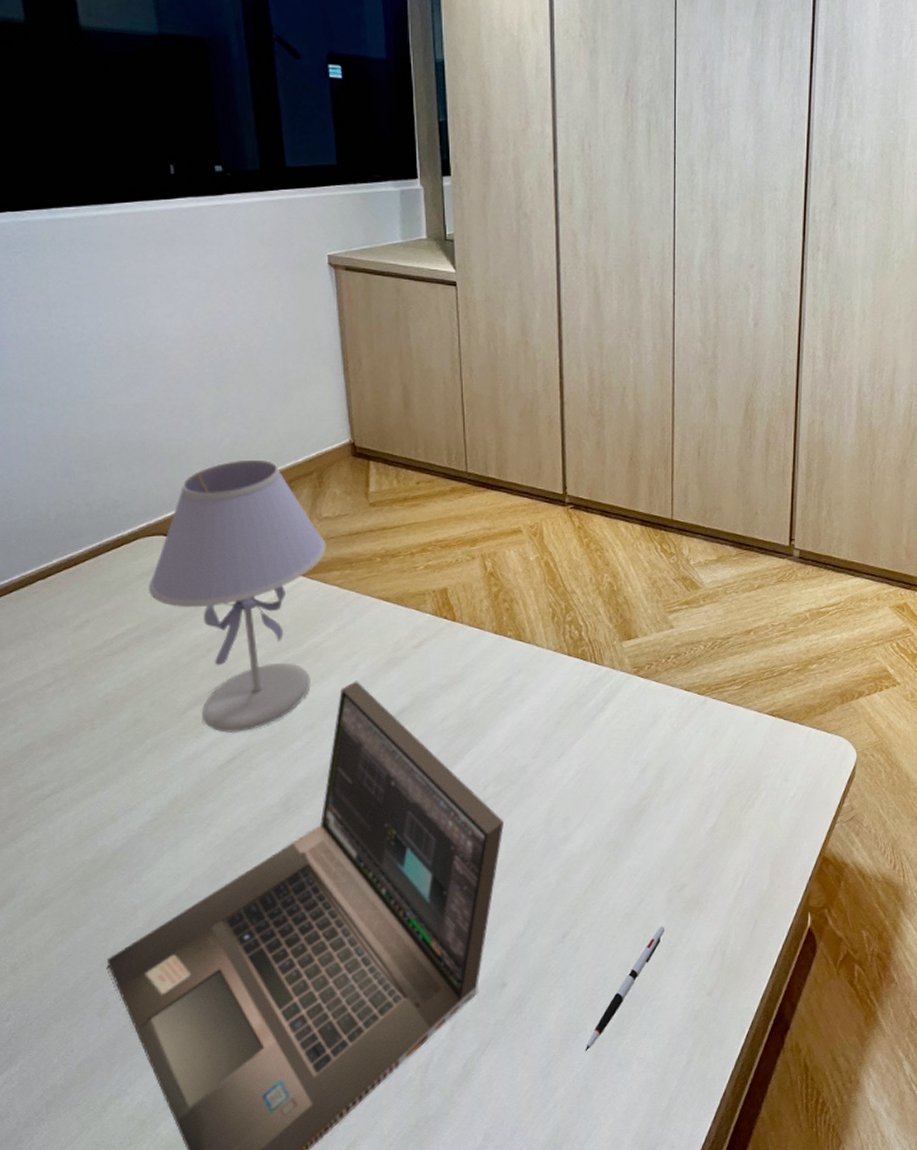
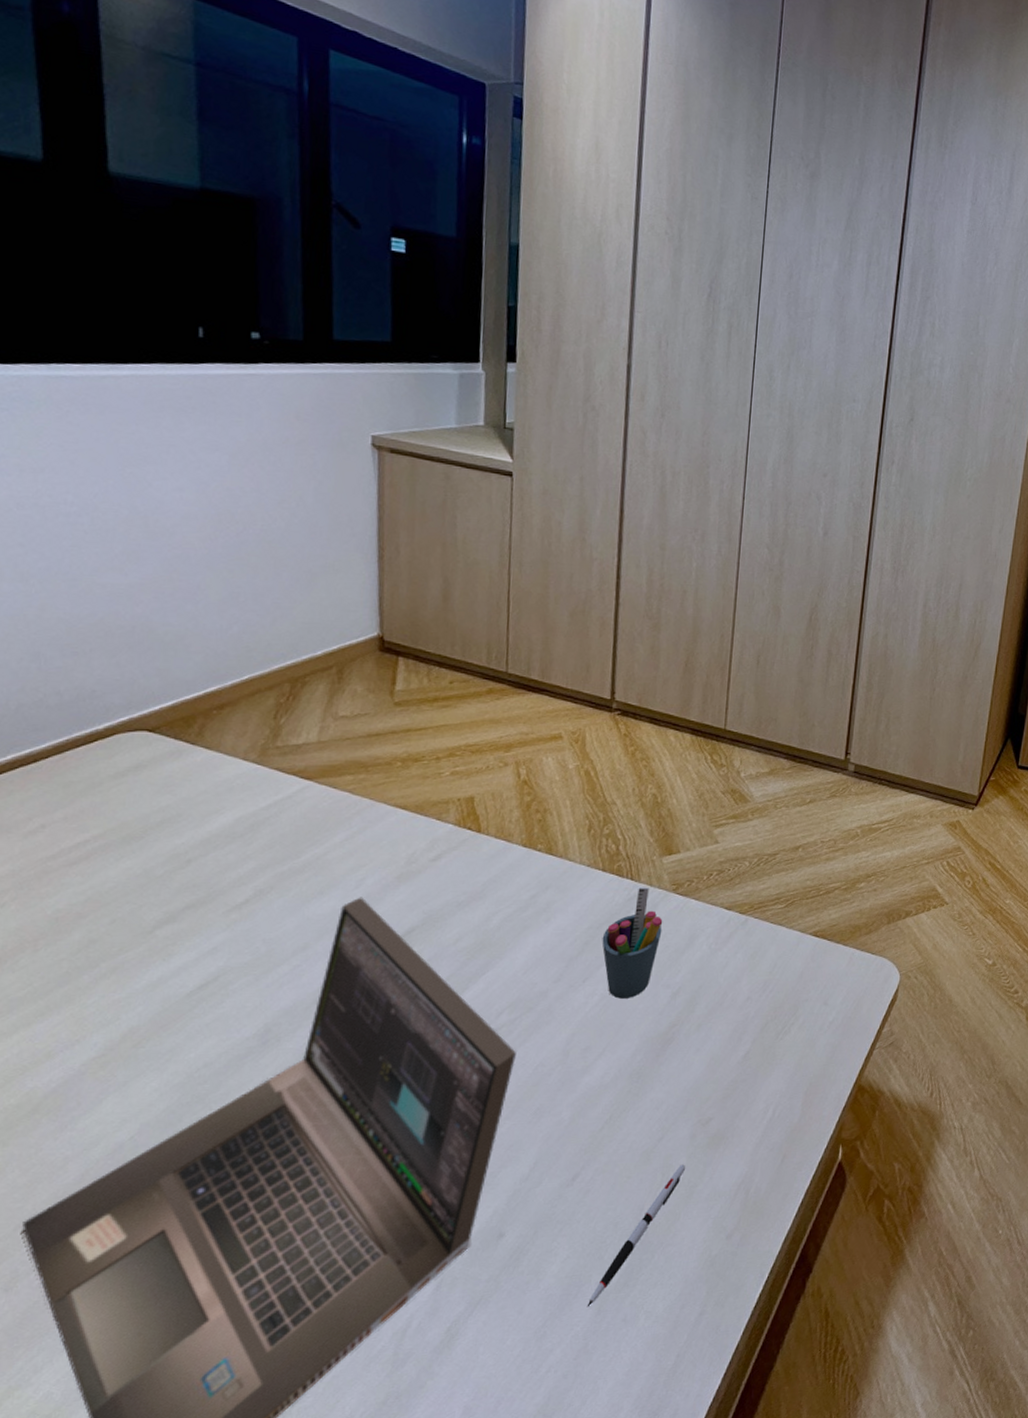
table lamp: present [148,459,327,733] -> none [121,650,341,955]
pen holder: none [572,670,627,774] -> present [602,887,663,999]

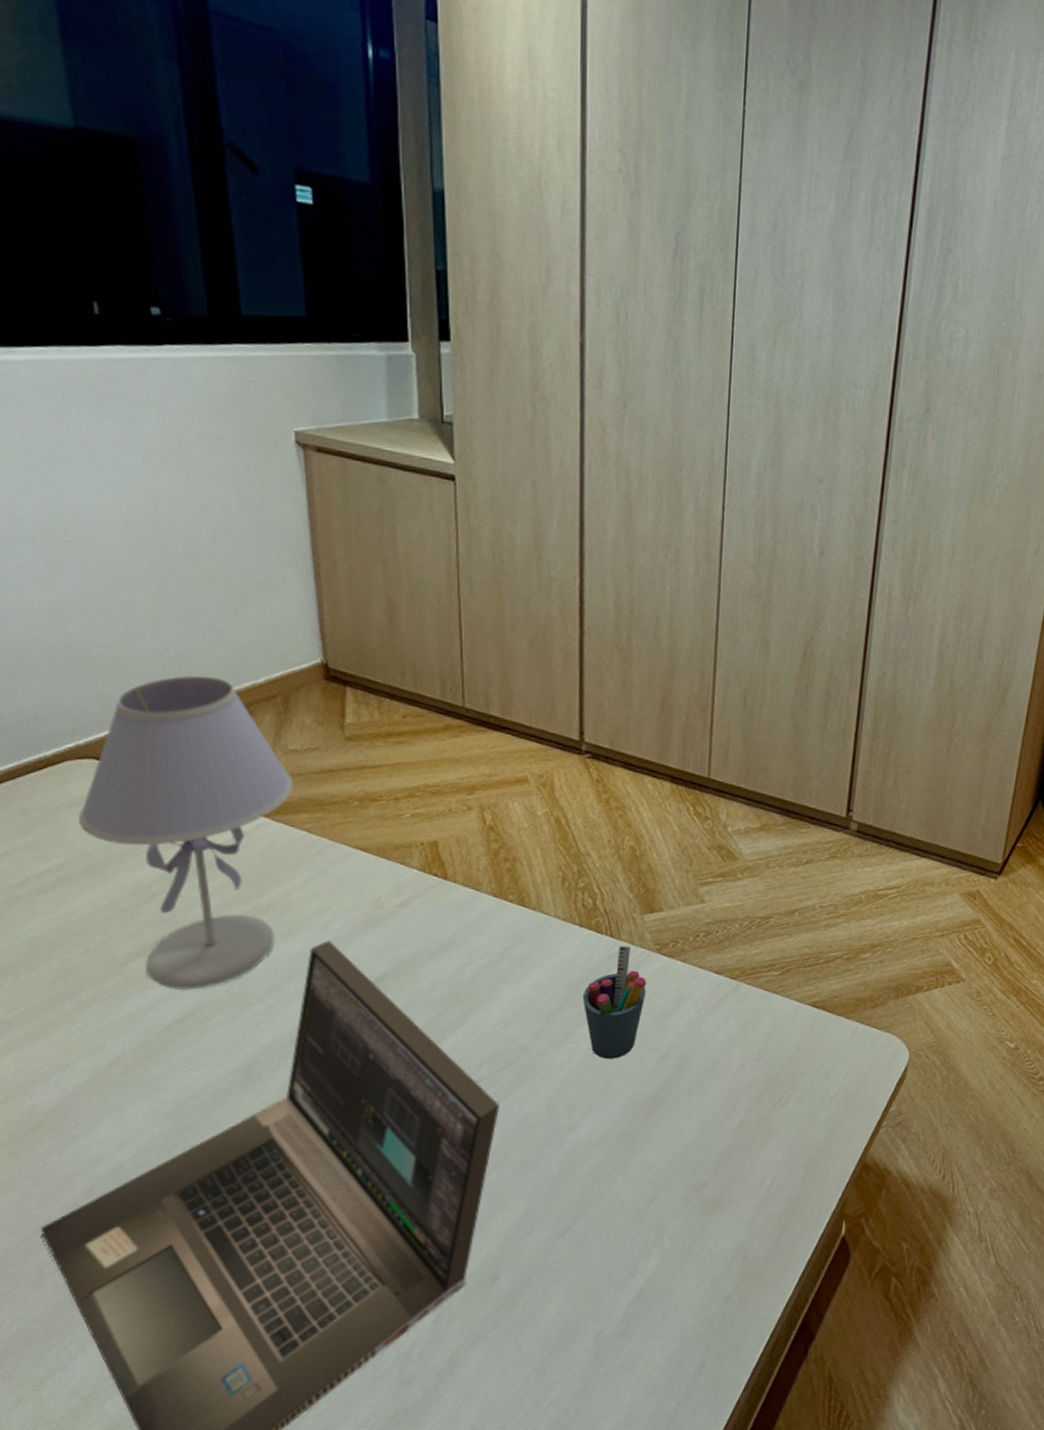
table lamp: none [121,650,341,955] -> present [77,675,294,990]
pen: present [586,1164,686,1308] -> none [584,1226,681,1351]

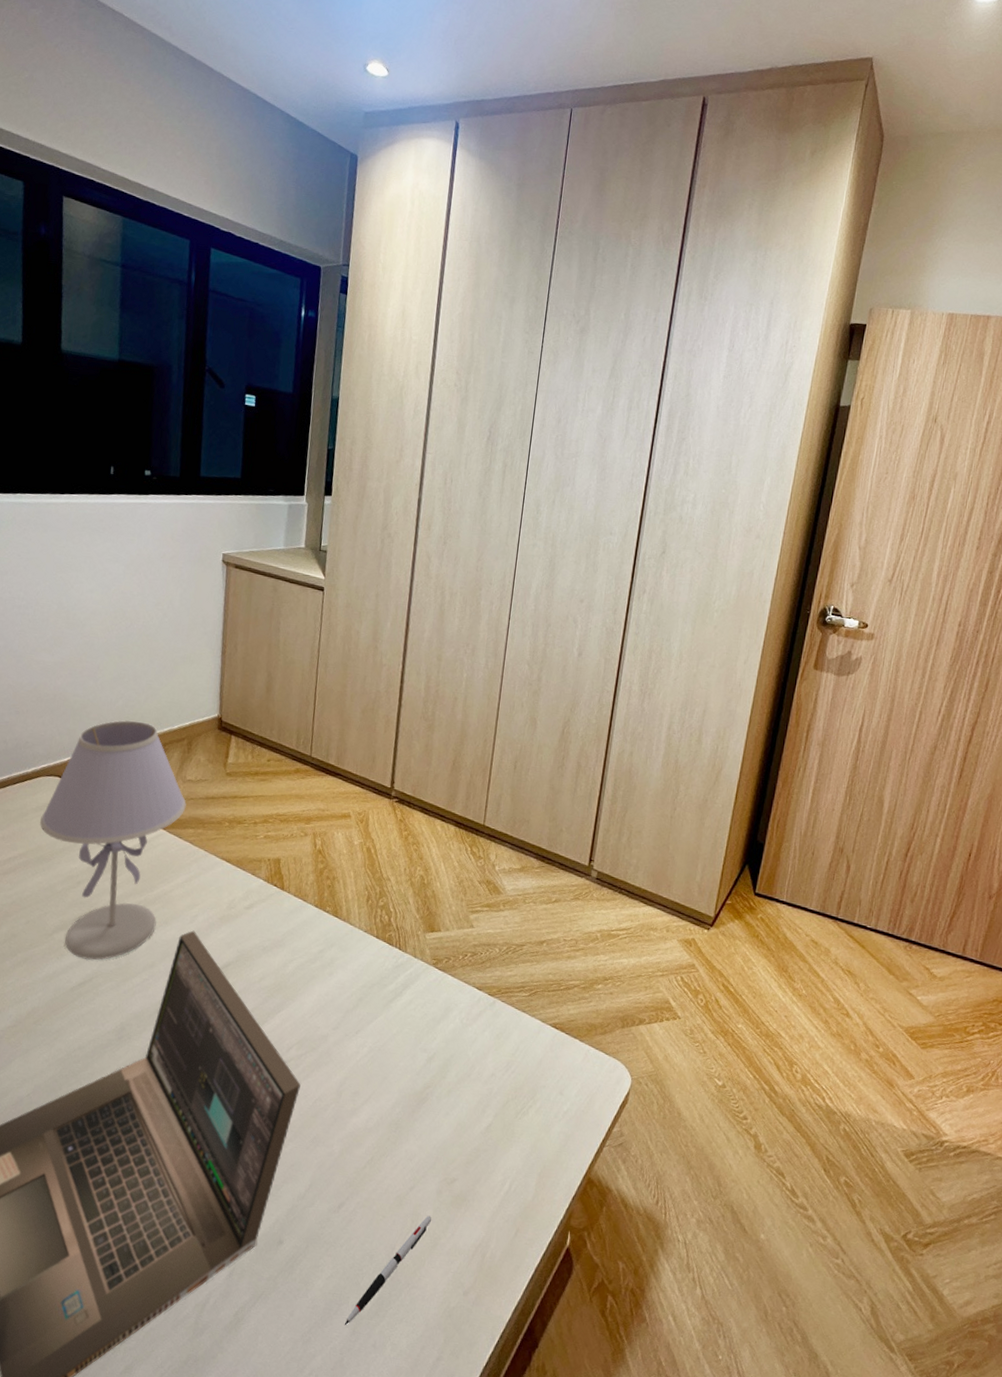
pen holder: present [582,945,647,1059] -> none [373,957,424,1055]
pen: none [584,1226,681,1351] -> present [344,1215,432,1326]

